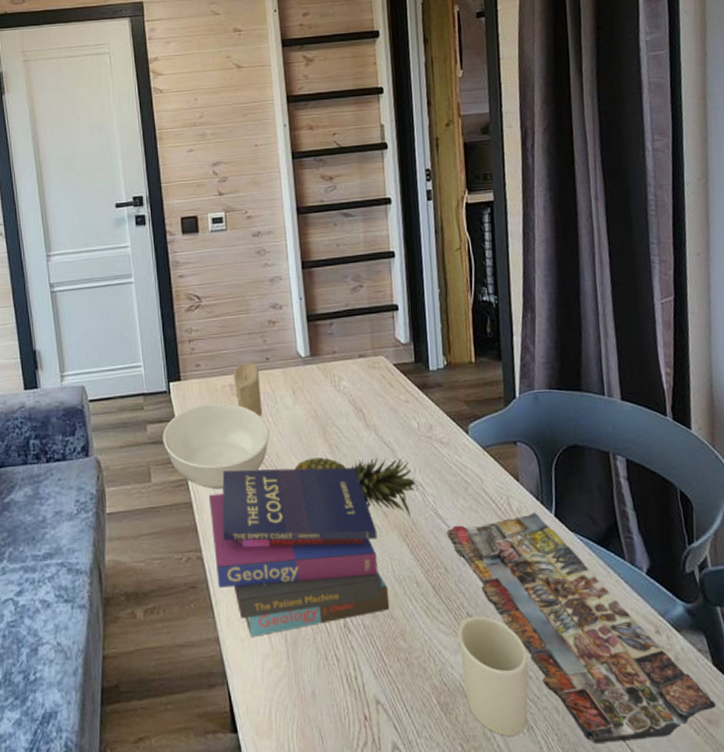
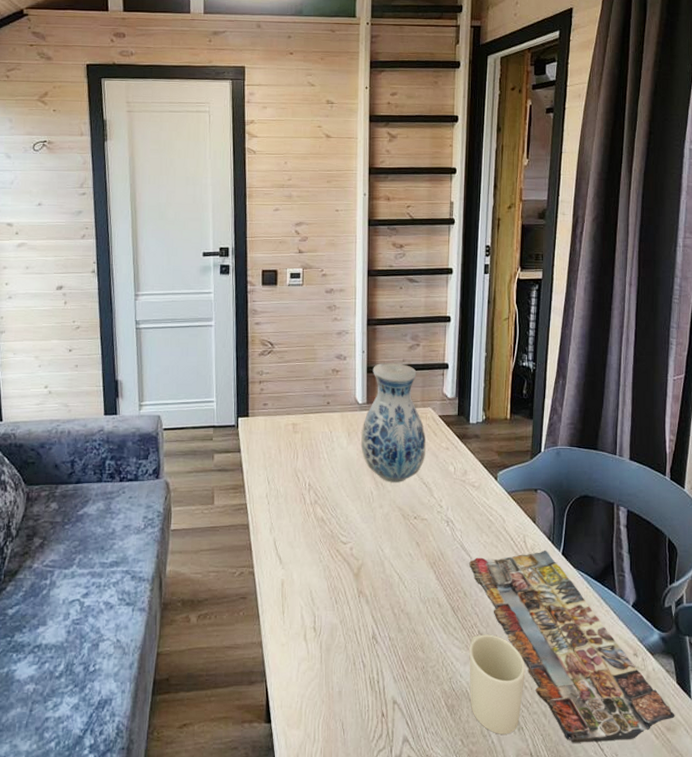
bowl: present [163,403,270,490] -> none [228,439,324,515]
books: present [209,467,390,637] -> none [264,499,414,643]
candle: present [234,362,263,416] -> none [297,405,320,453]
fruit: present [295,457,416,517] -> none [343,492,448,548]
vase: none [307,308,384,444] -> present [360,362,427,482]

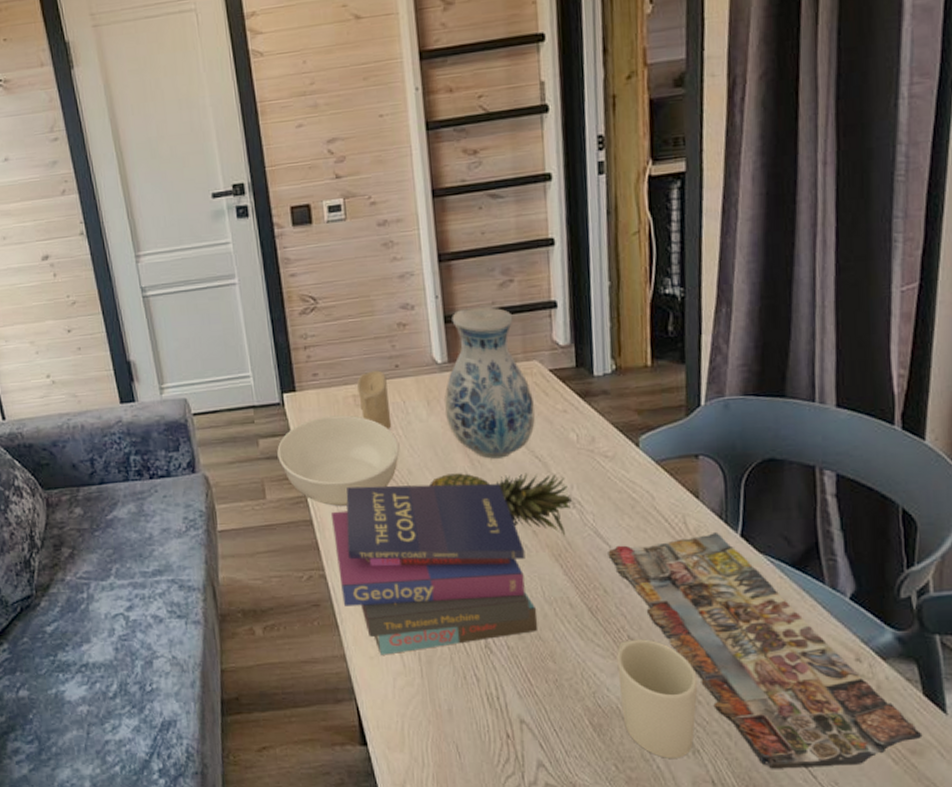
bowl: none [228,439,324,515] -> present [277,415,400,507]
books: none [264,499,414,643] -> present [331,483,539,655]
candle: none [297,405,320,453] -> present [357,370,392,429]
fruit: none [343,492,448,548] -> present [430,472,573,536]

